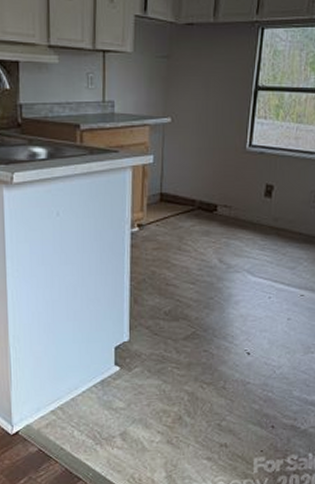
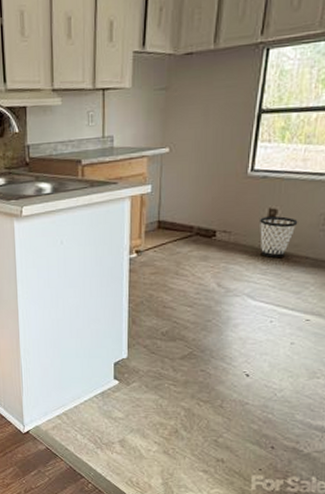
wastebasket: none [258,191,292,233] -> present [260,215,298,258]

